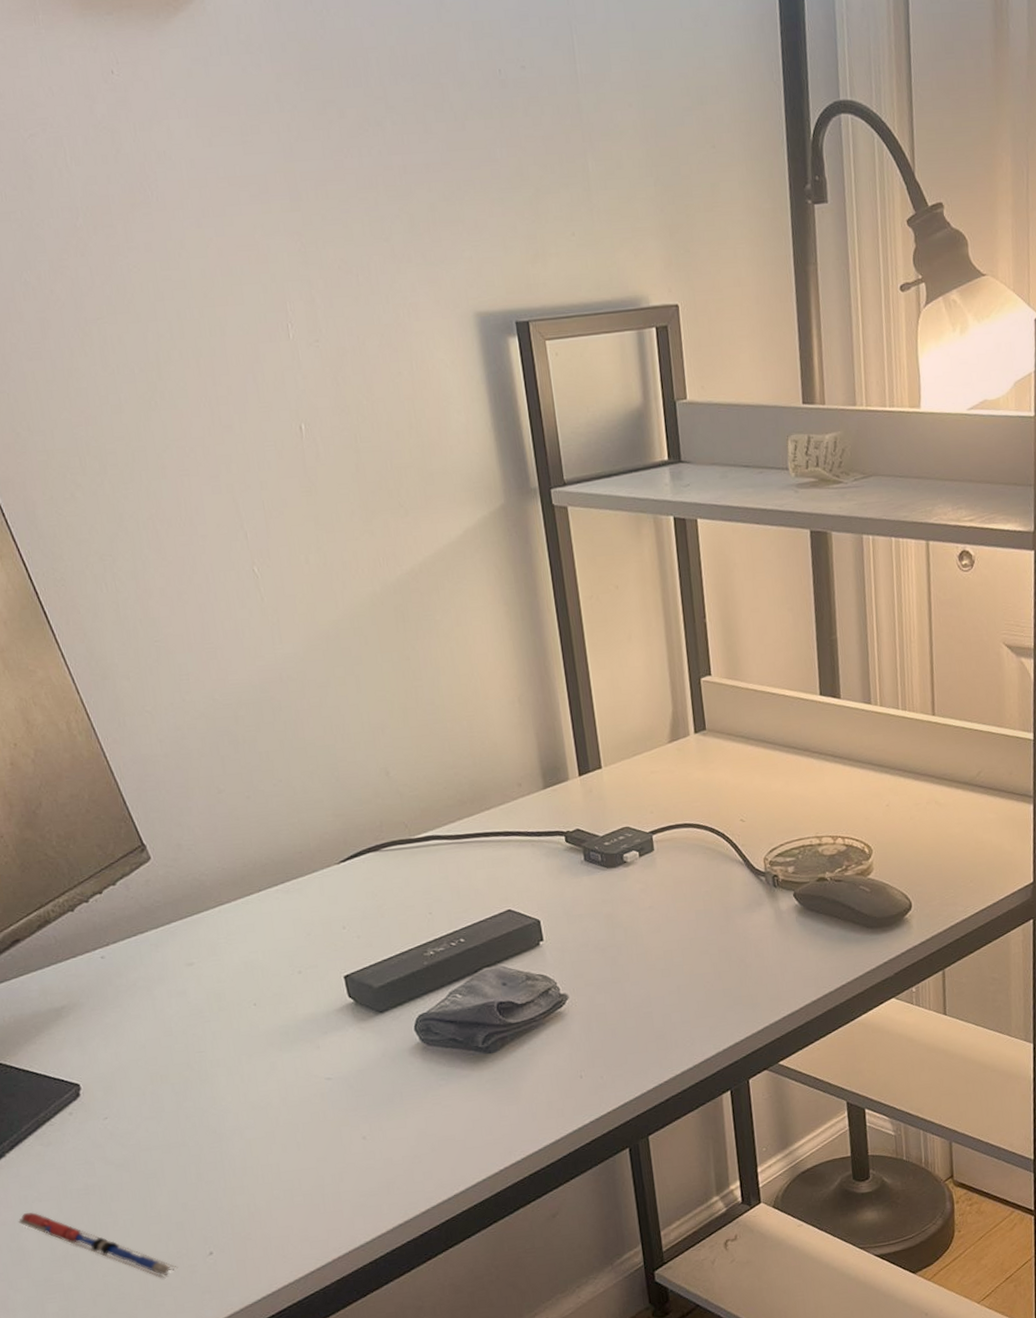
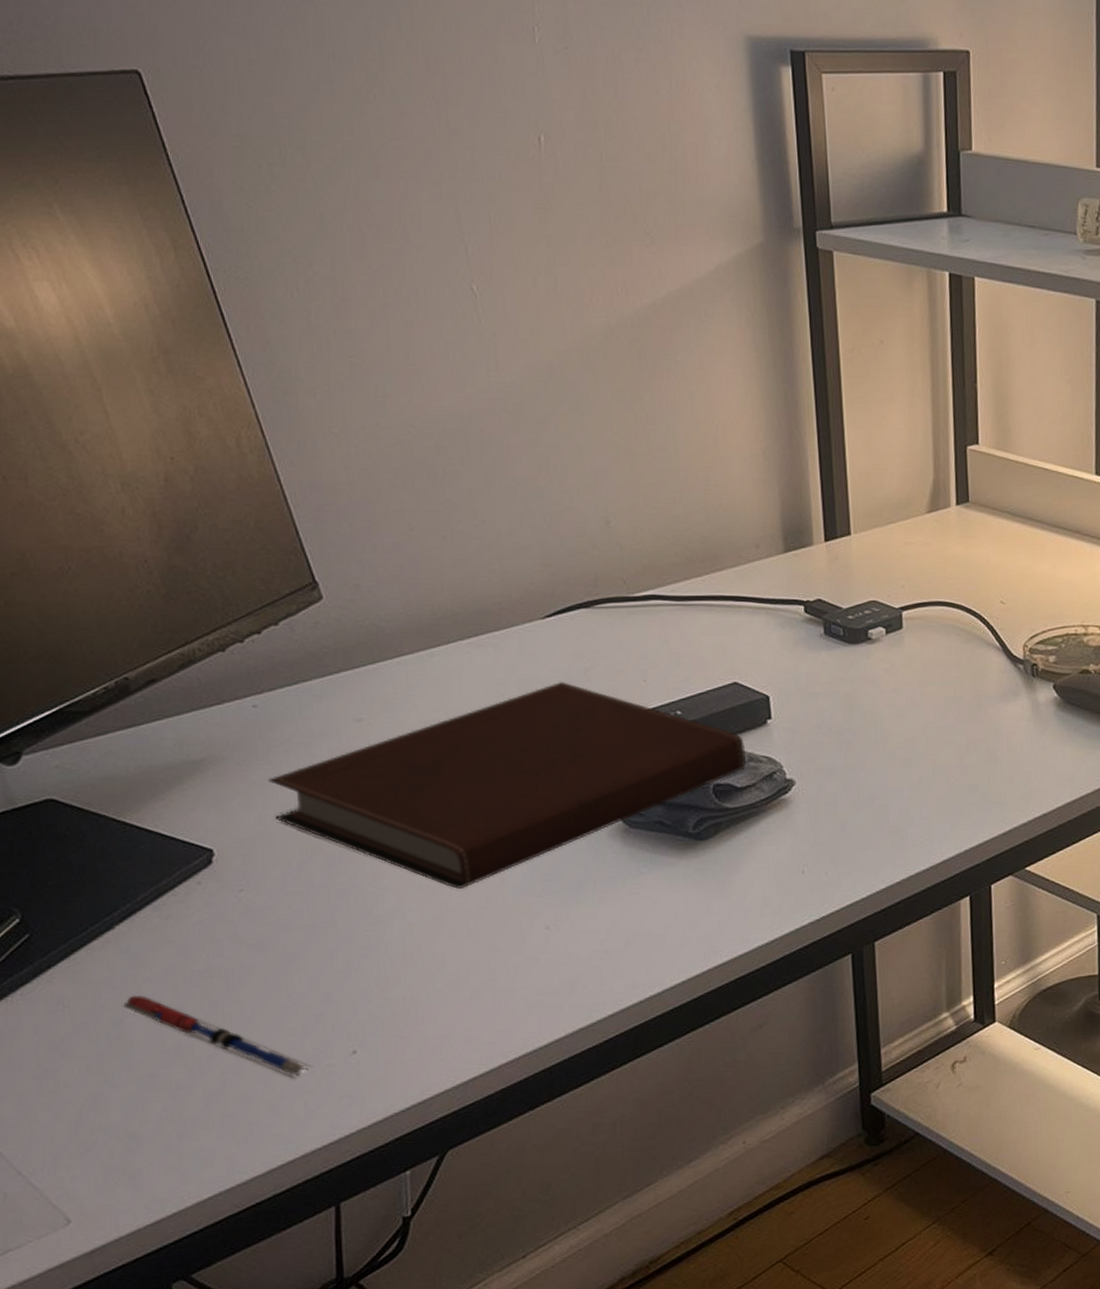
notebook: none [119,918,525,1108] -> present [268,681,747,889]

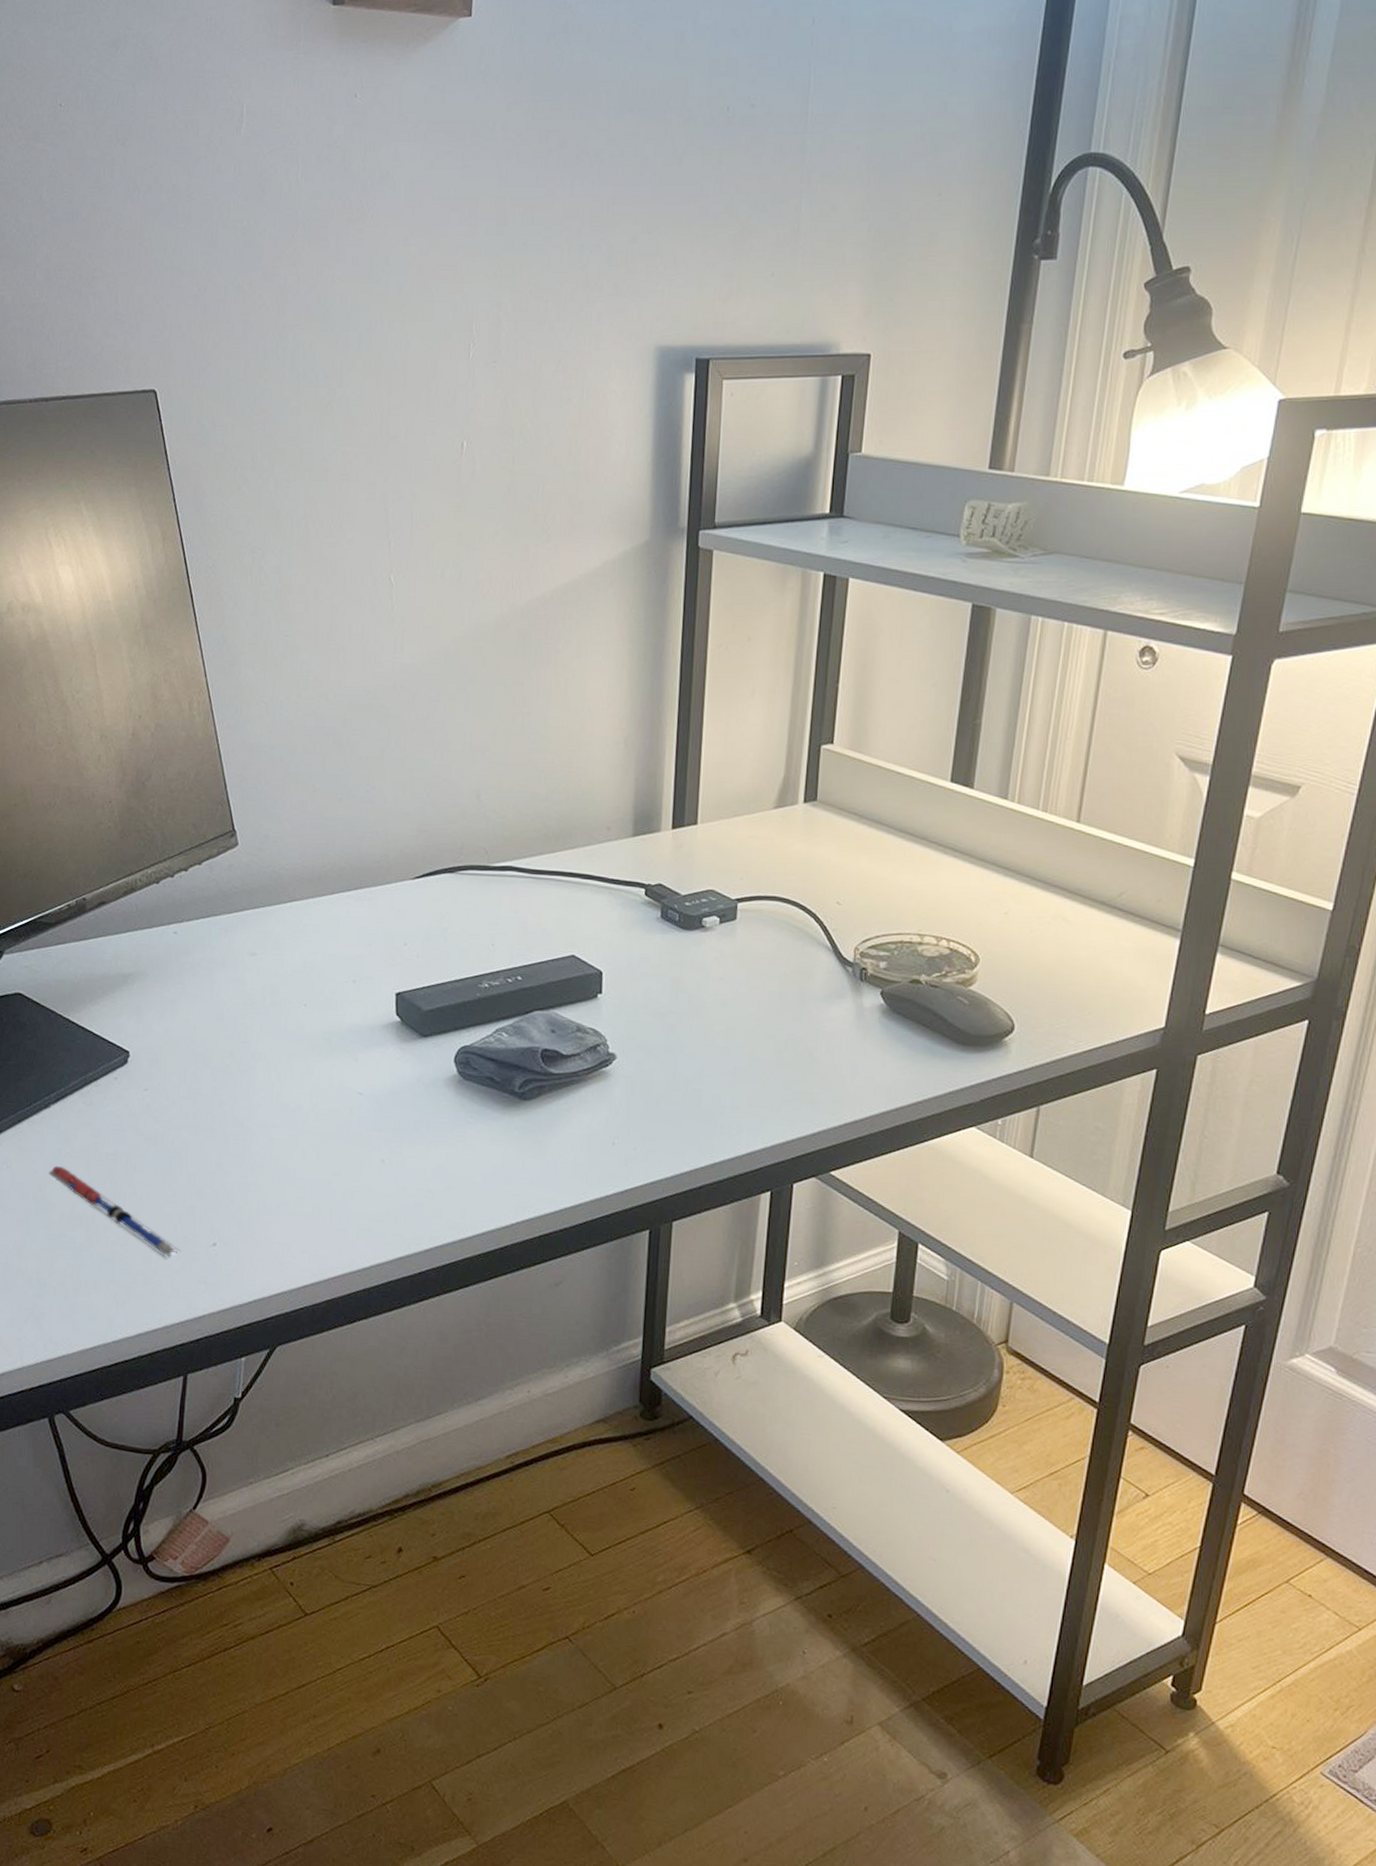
notebook: present [268,681,747,889] -> none [178,937,575,1114]

